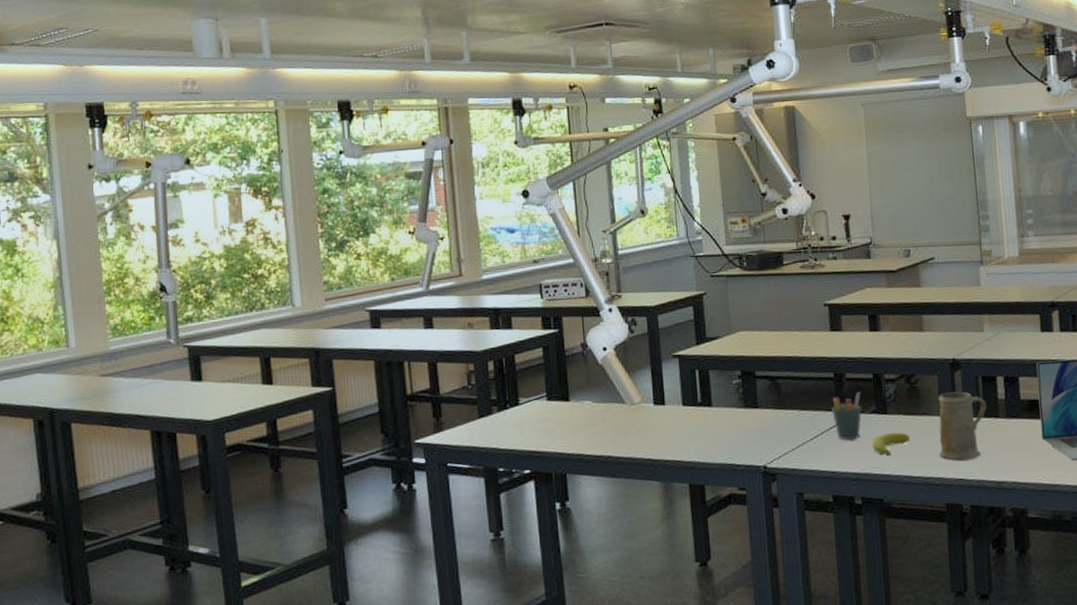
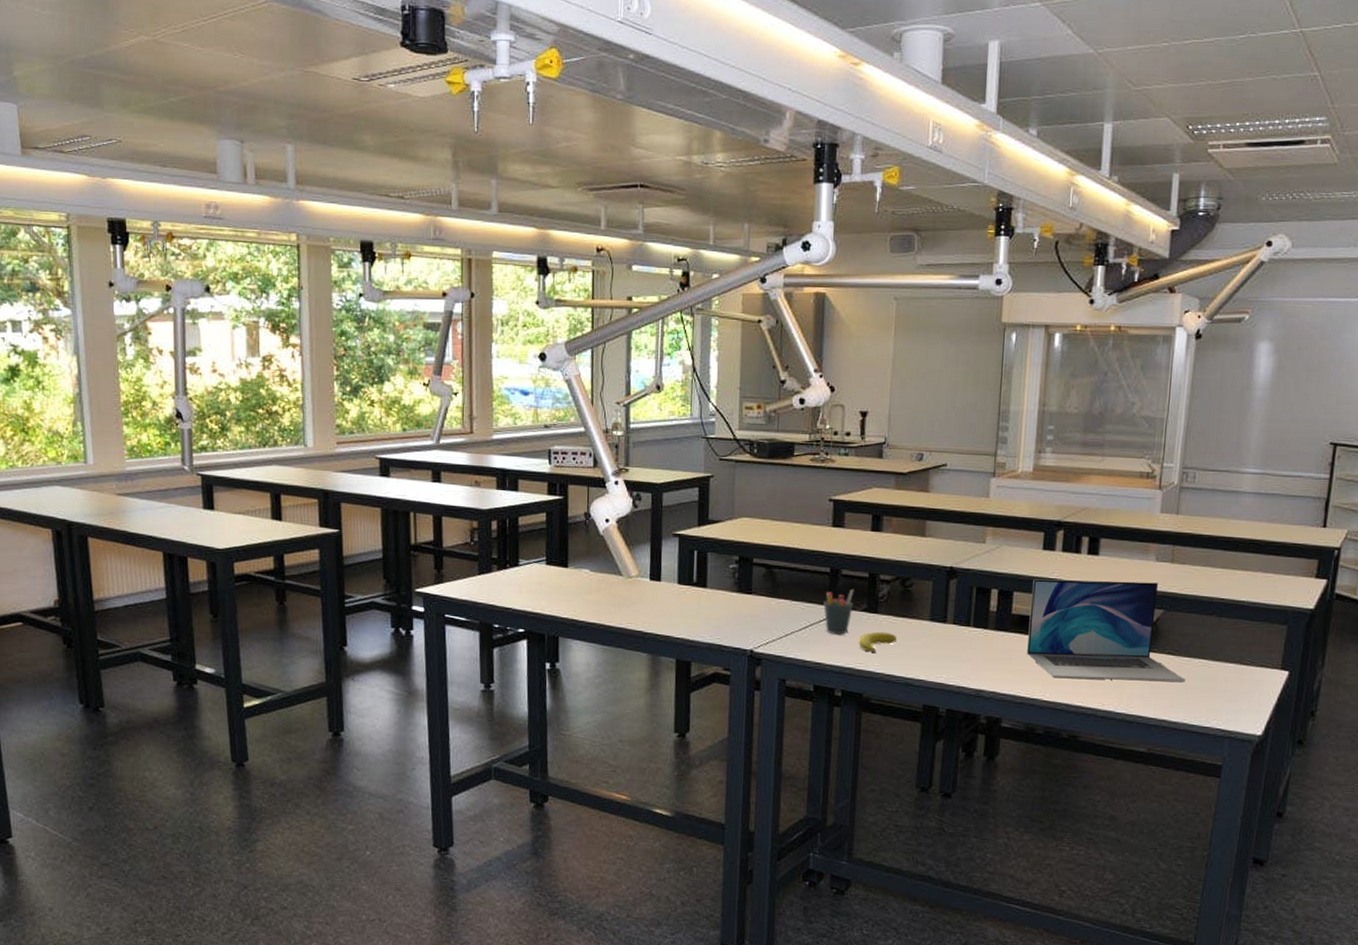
mug: present [938,391,987,461] -> none [923,599,977,666]

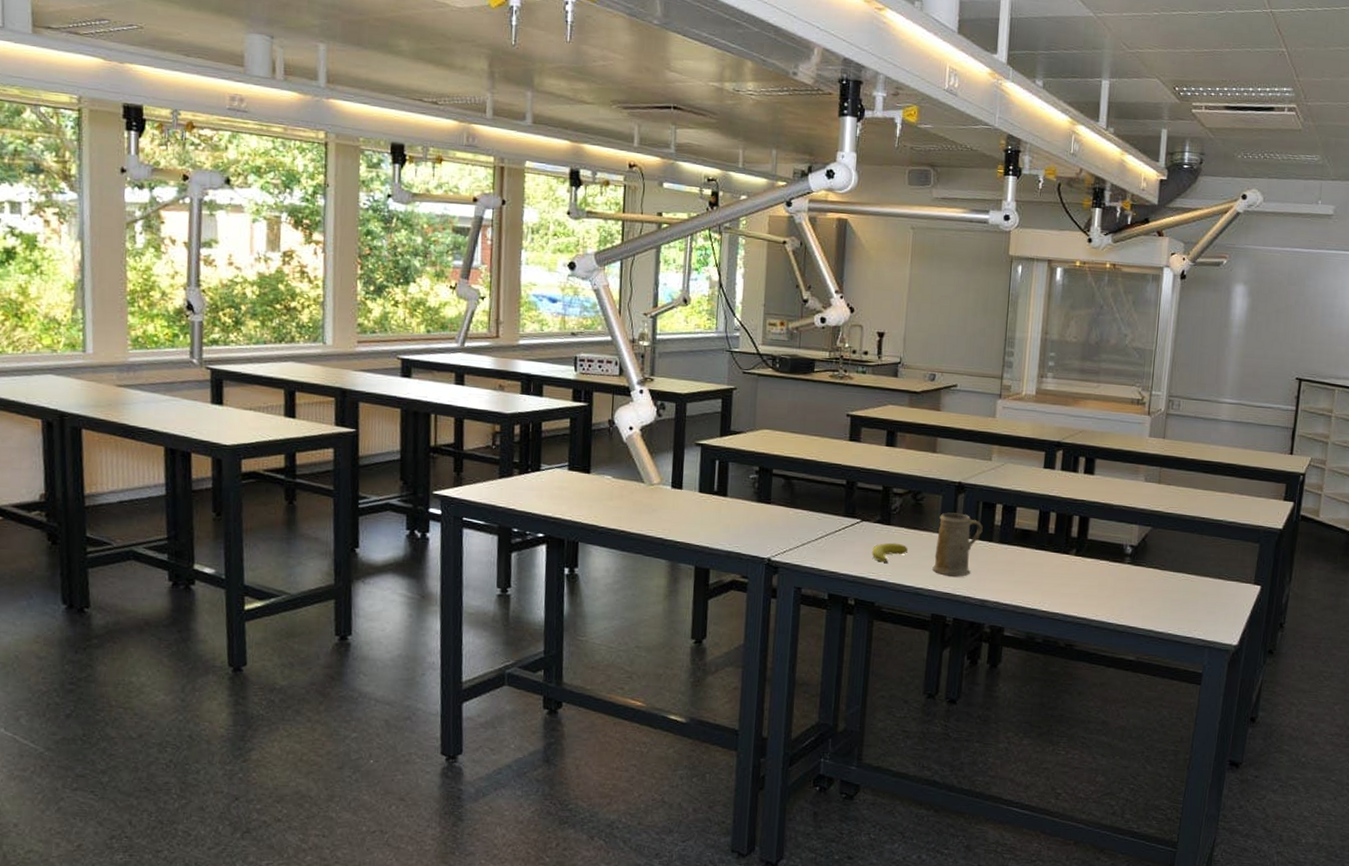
pen holder: present [823,589,855,635] -> none [839,501,869,545]
mug: none [923,599,977,666] -> present [932,512,983,577]
laptop: present [1027,579,1185,682] -> none [1028,495,1170,594]

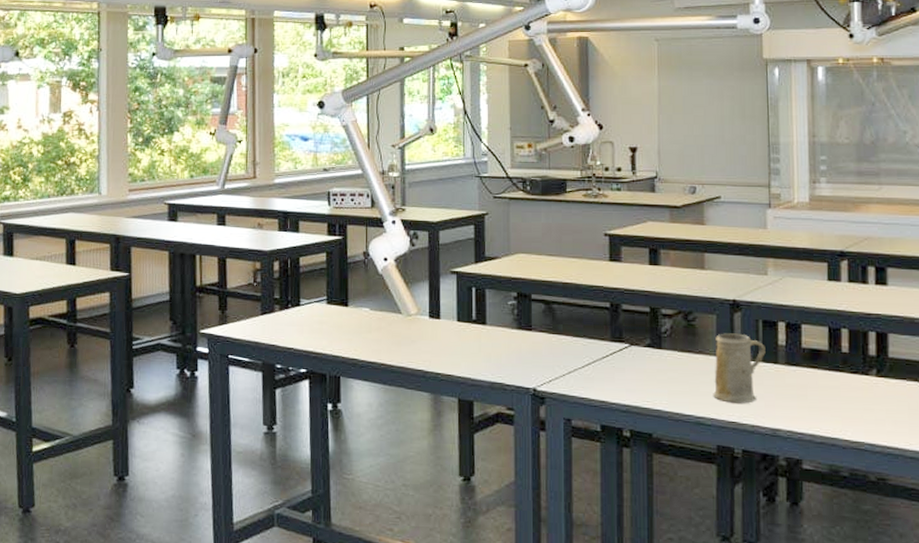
banana: present [871,542,908,563] -> none [644,368,683,390]

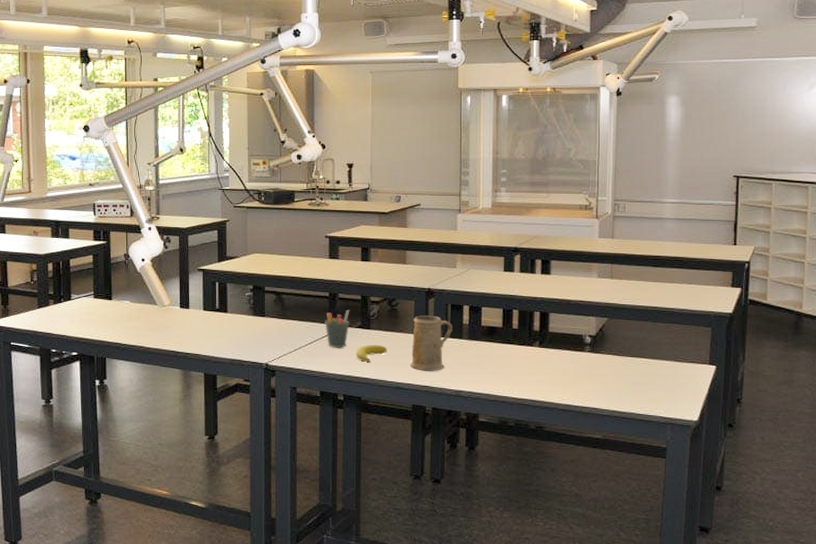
pen holder: none [605,324,637,372] -> present [325,309,350,348]
banana: none [644,368,683,390] -> present [355,344,387,362]

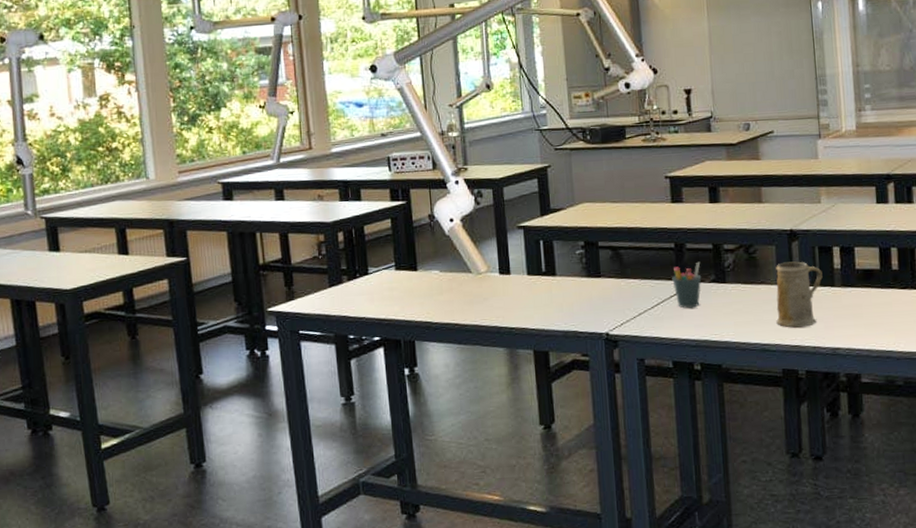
banana: present [355,344,387,362] -> none [711,300,748,322]

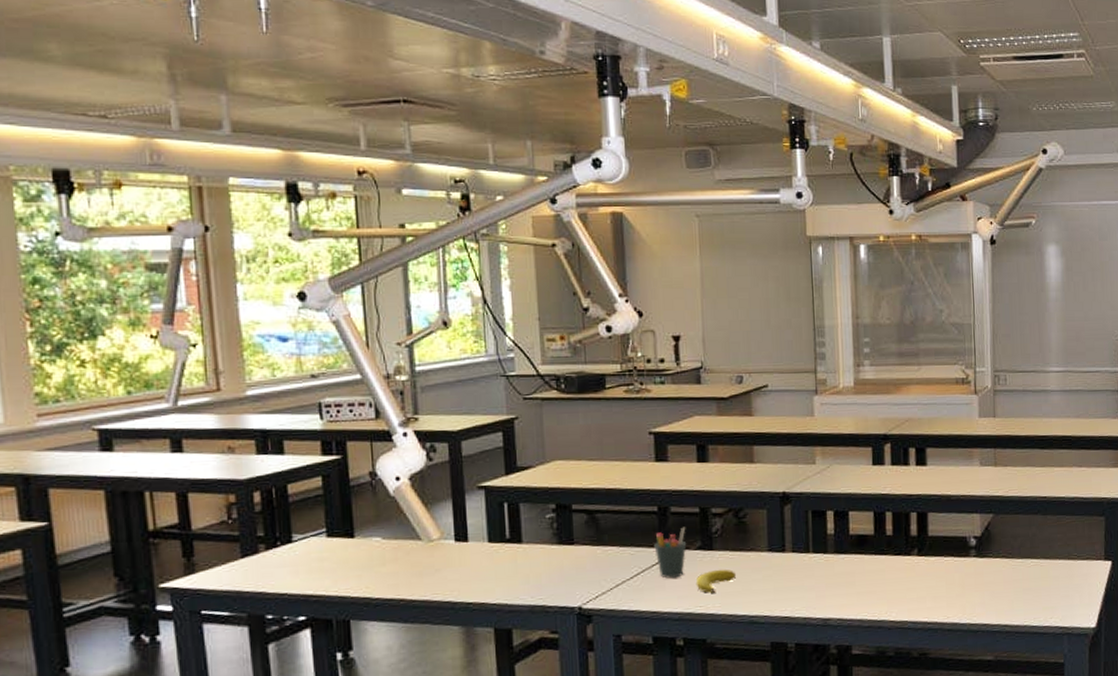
banana: none [711,300,748,322] -> present [696,569,736,593]
mug: present [776,261,823,328] -> none [765,526,815,598]

